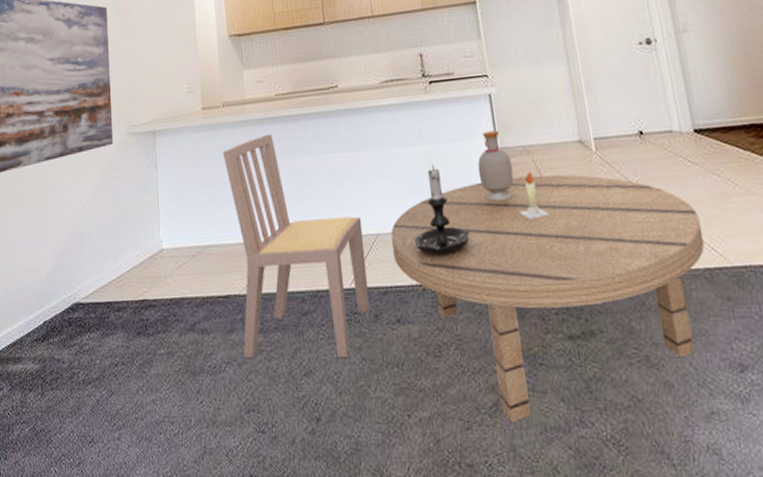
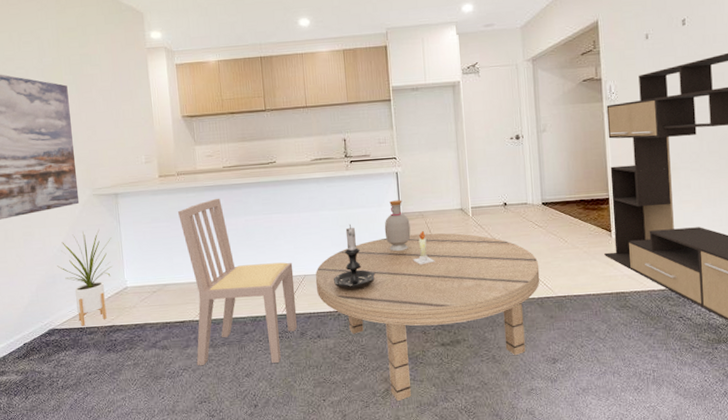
house plant: none [86,175,148,300] -> present [57,229,113,326]

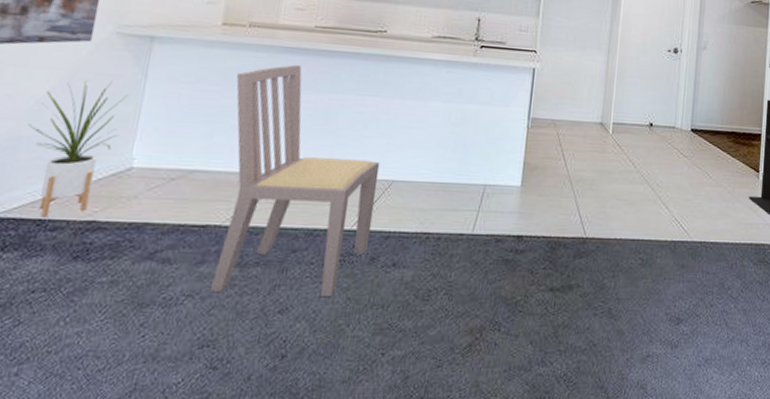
dining table: present [315,230,540,401] -> none [404,142,678,361]
candle holder: present [334,223,376,291] -> none [429,122,485,208]
bottle: present [384,200,411,251] -> none [505,101,539,164]

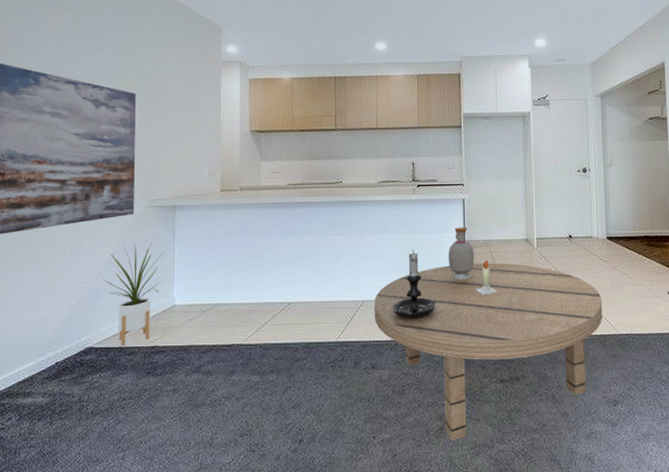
dining chair: present [209,64,380,296] -> none [237,216,352,394]
dining table: none [404,142,678,361] -> present [374,259,603,441]
candle holder: none [429,122,485,208] -> present [393,249,437,319]
bottle: none [505,101,539,164] -> present [448,227,474,279]

